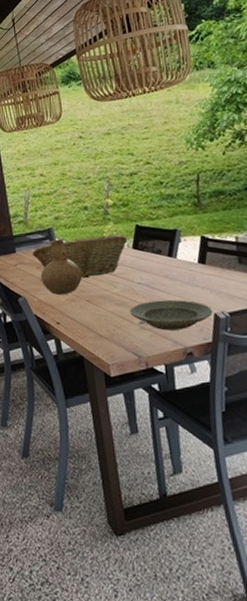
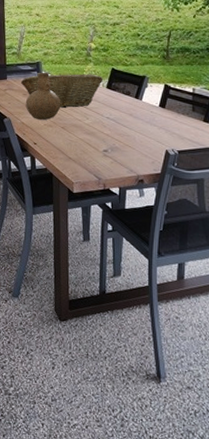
plate: present [129,299,213,331] -> none [96,134,165,161]

